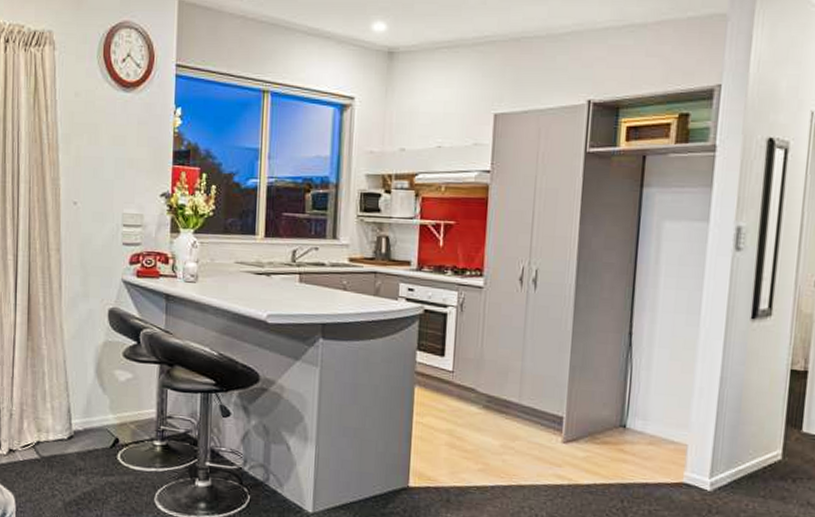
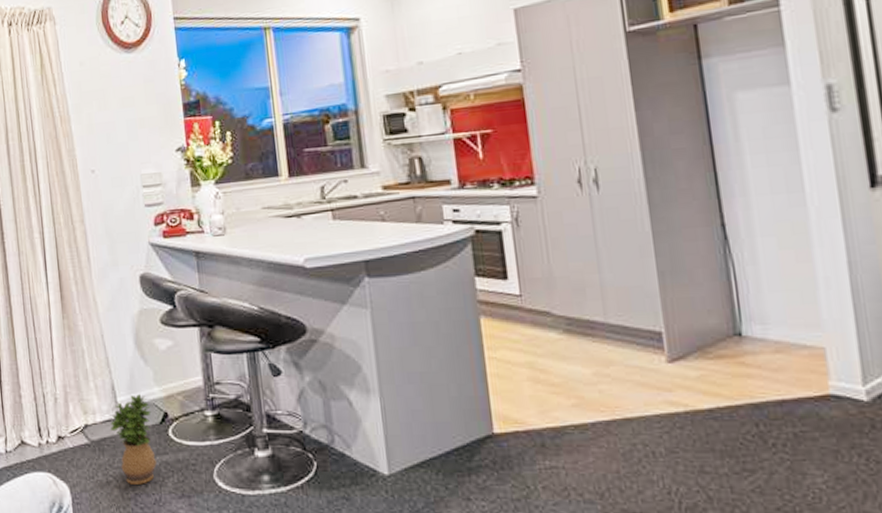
potted plant: none [62,418,103,501] -> present [110,393,157,485]

